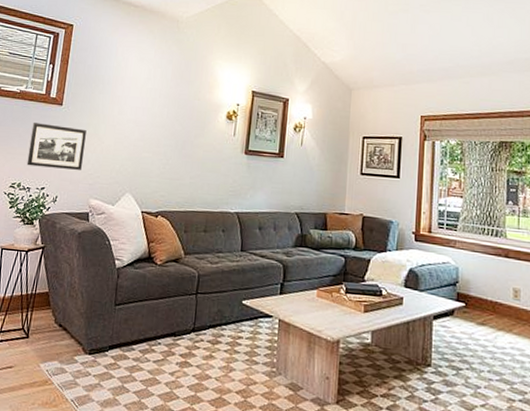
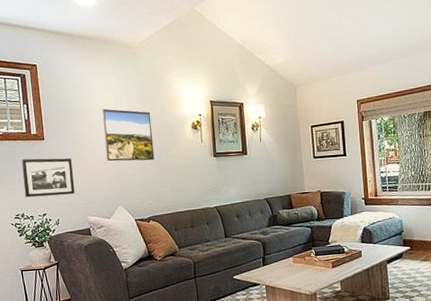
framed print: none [124,82,184,147] -> present [102,108,155,162]

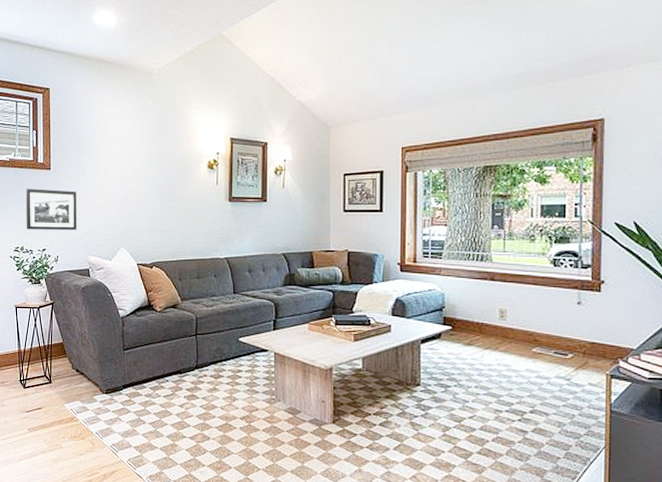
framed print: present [102,108,155,162] -> none [112,140,164,200]

